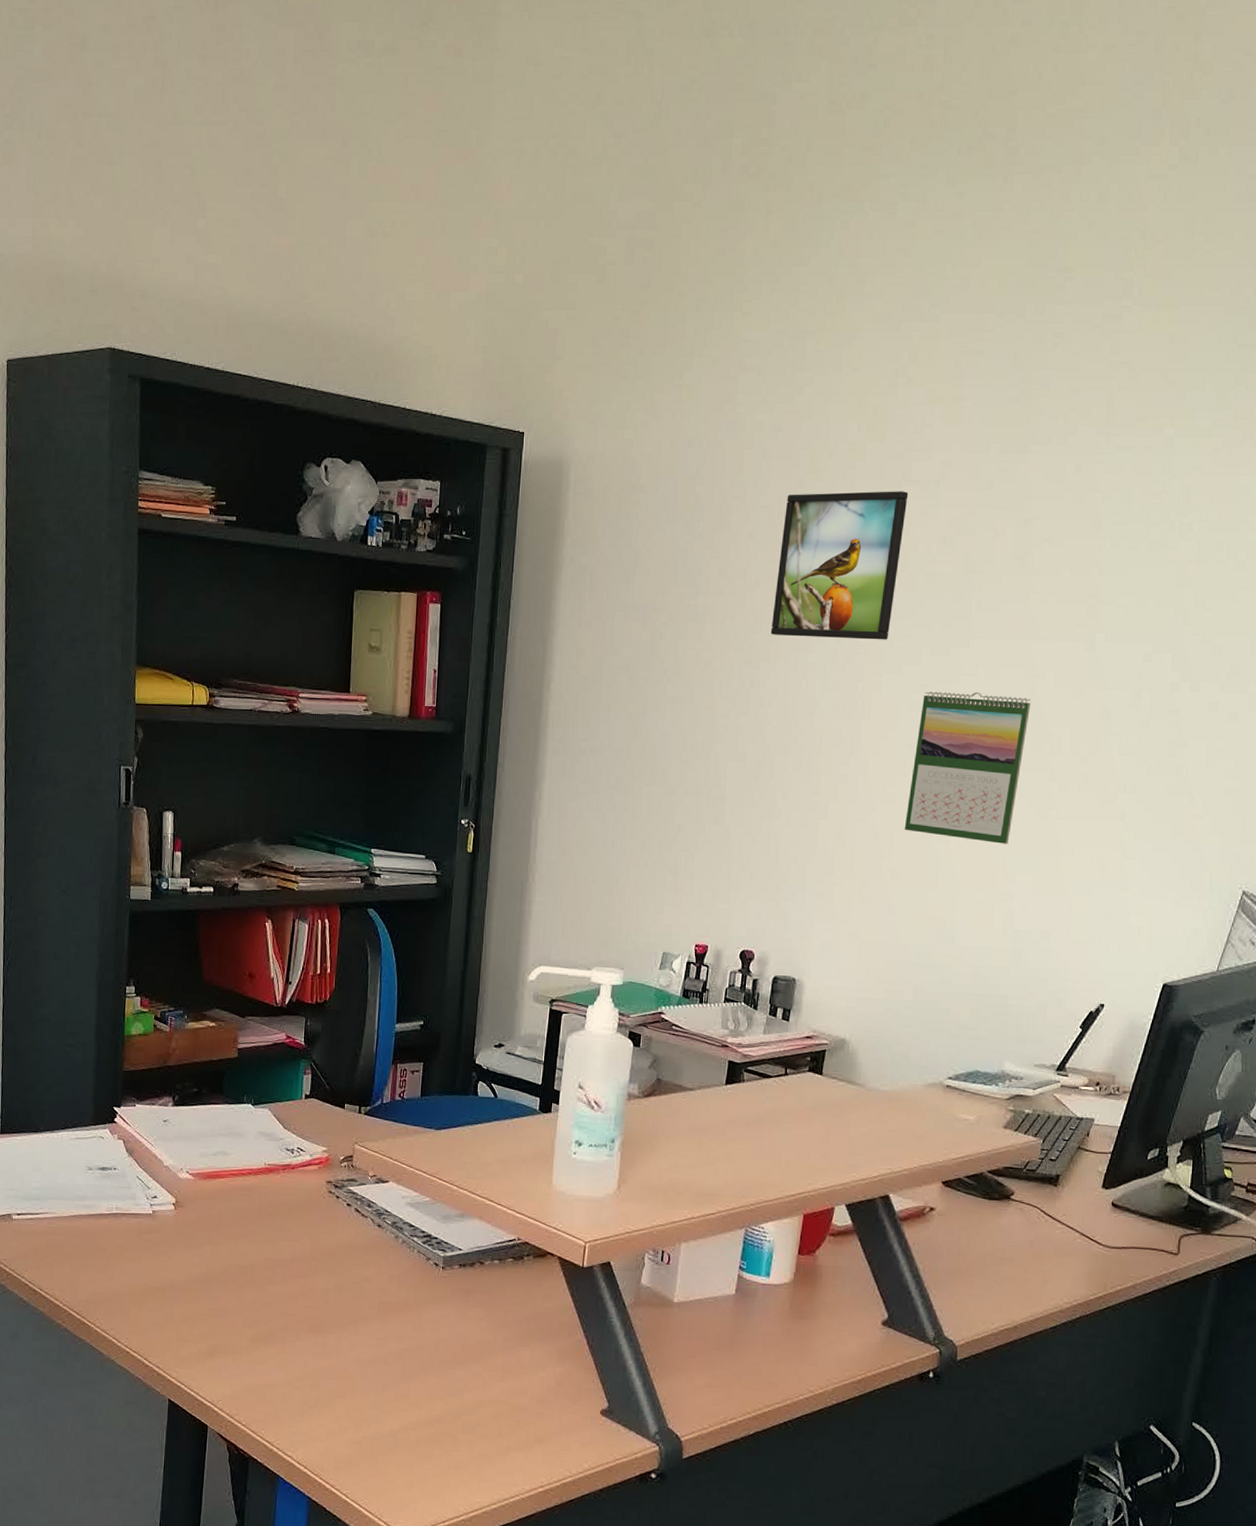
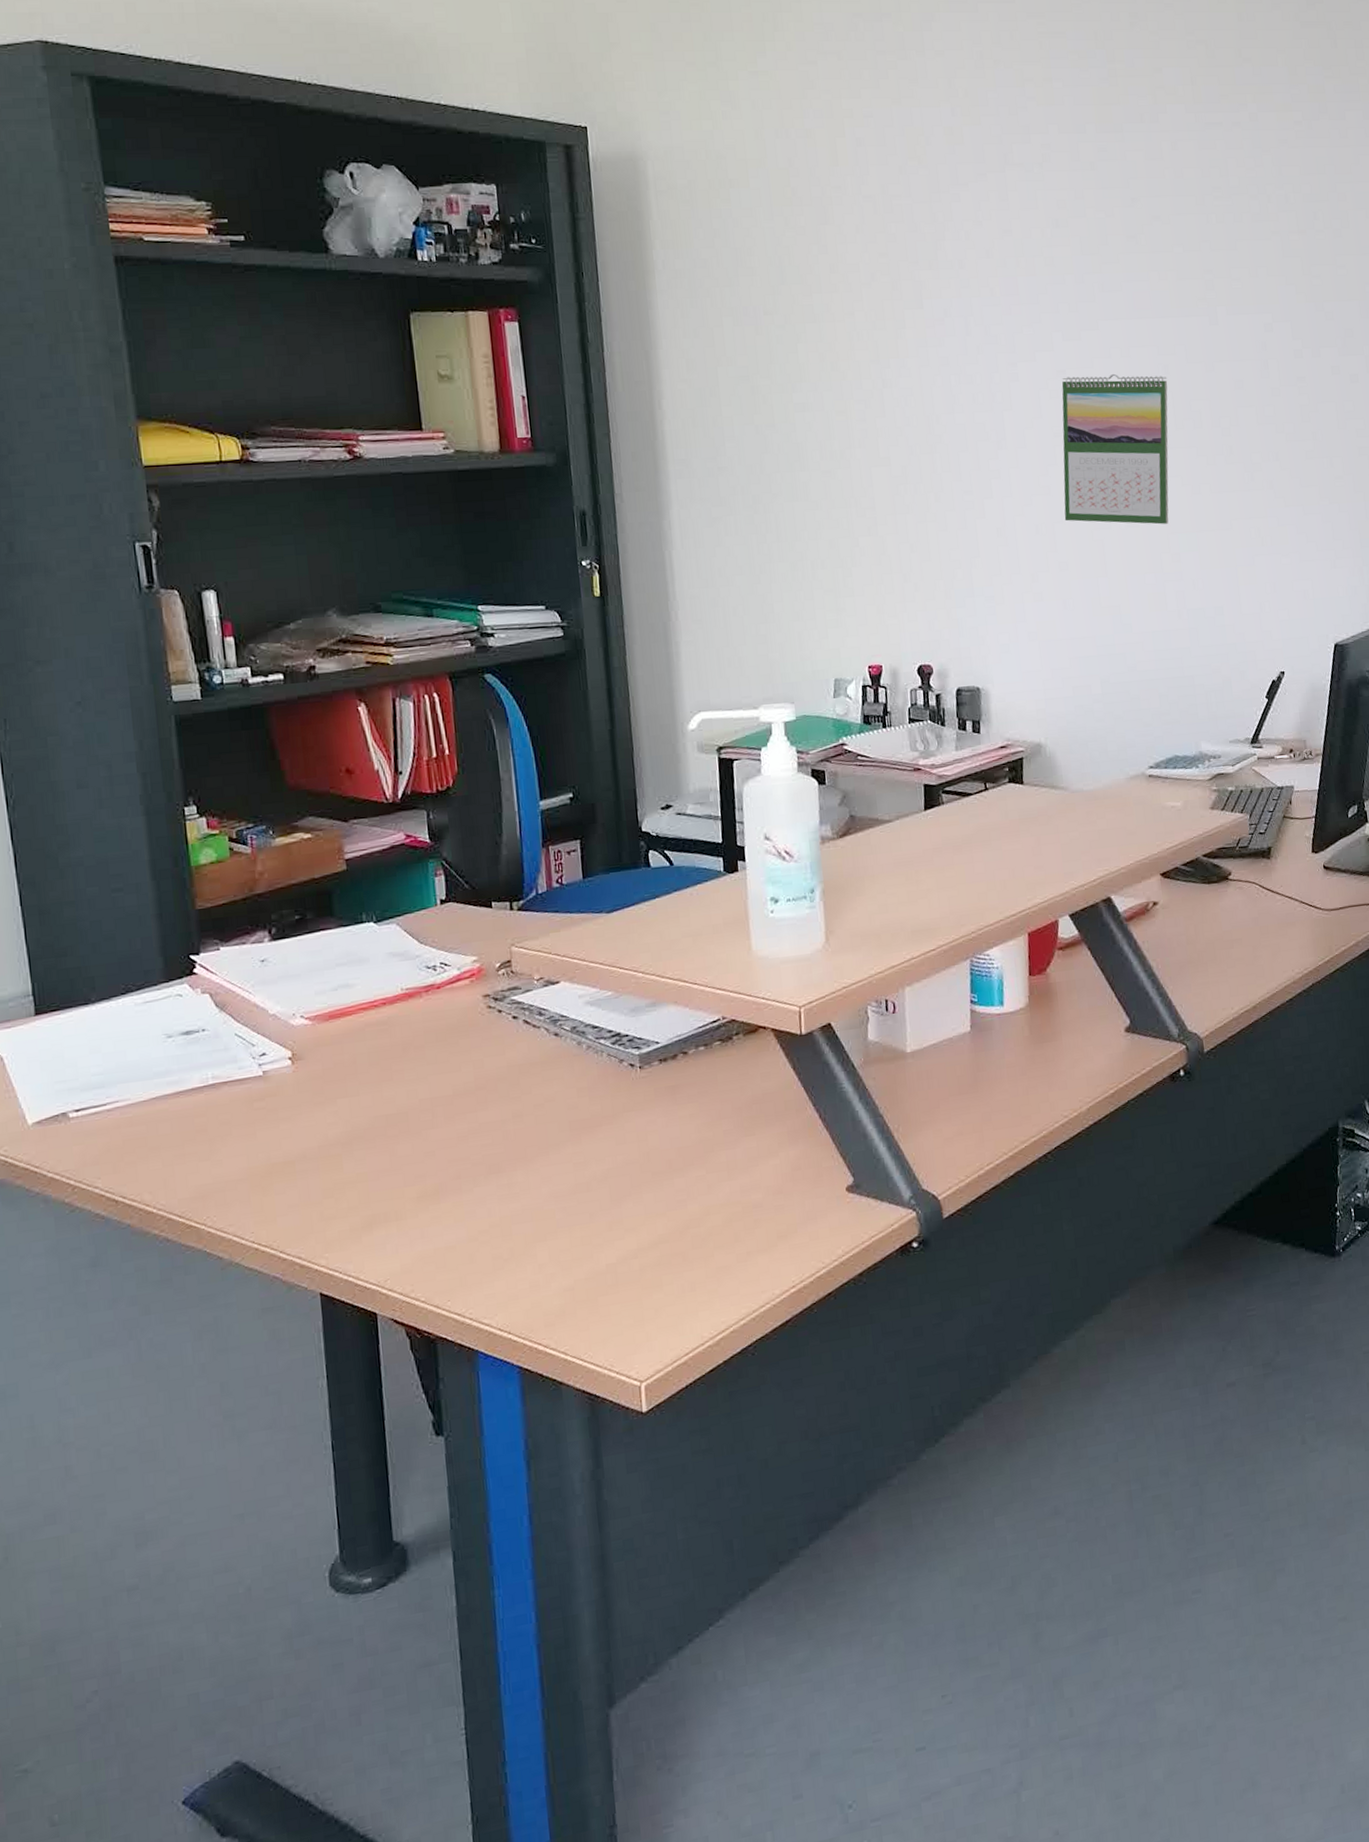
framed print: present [770,491,909,640] -> none [889,175,1018,331]

